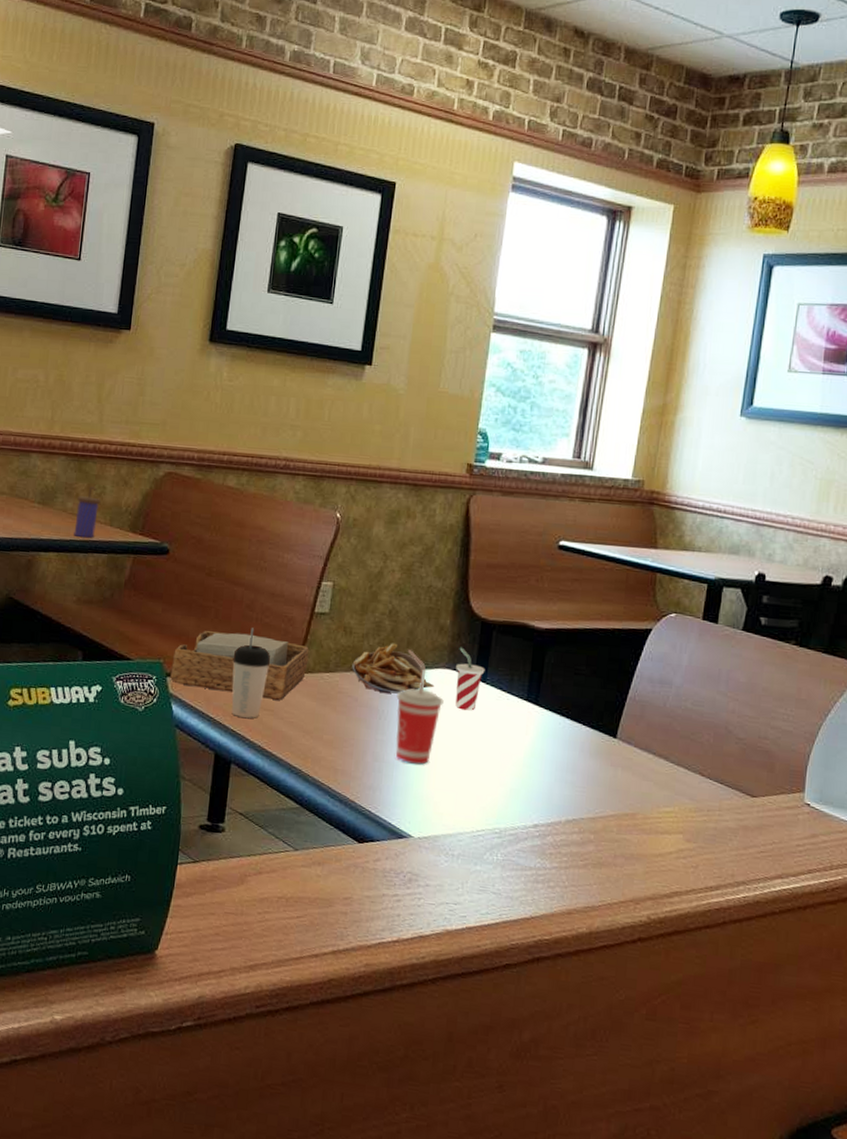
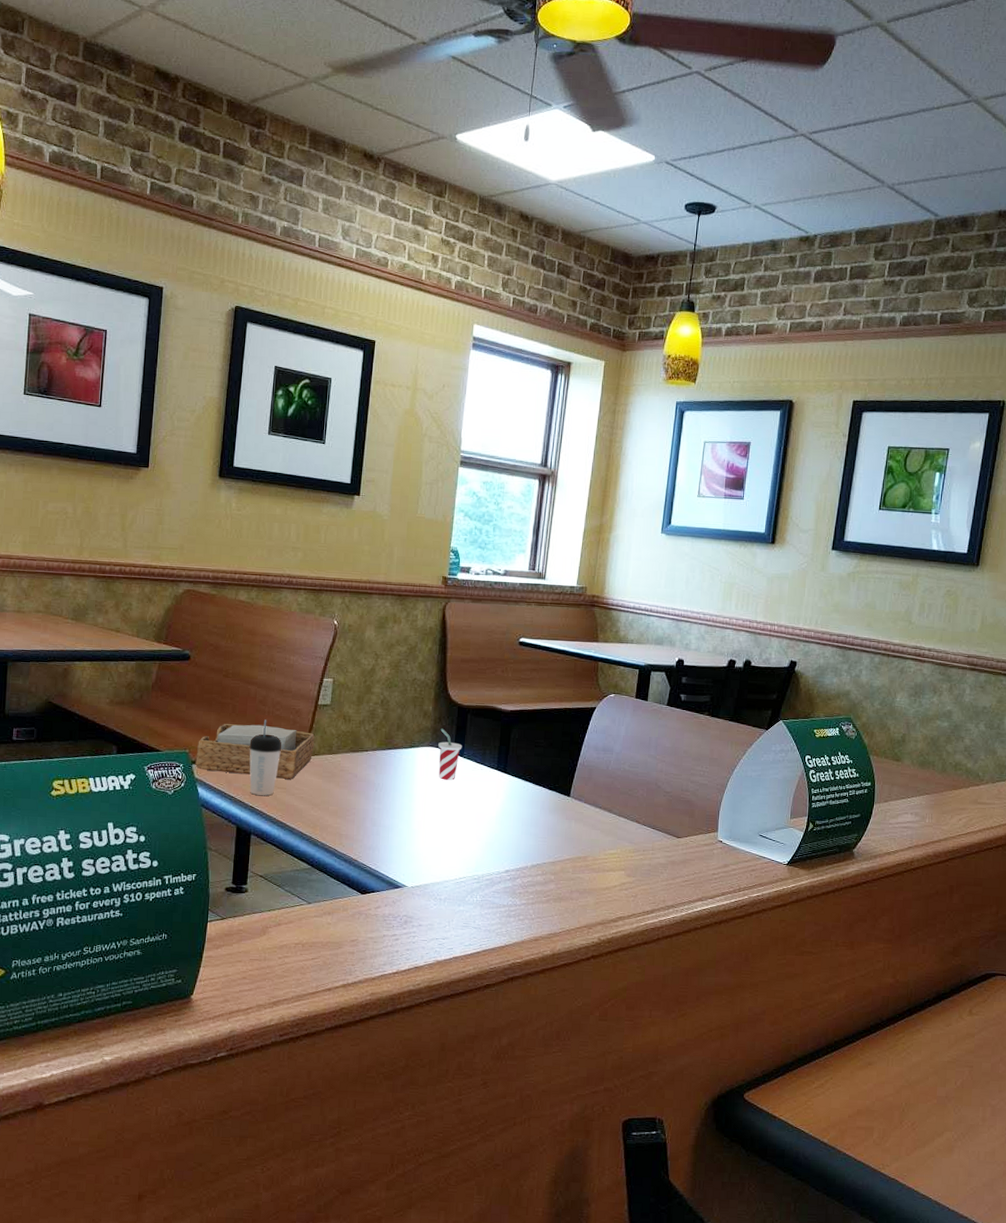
beverage cup: present [74,486,101,539] -> none [105,604,128,649]
french fries: present [352,643,434,694] -> none [351,727,421,770]
beverage cup: present [395,650,444,764] -> none [389,732,429,827]

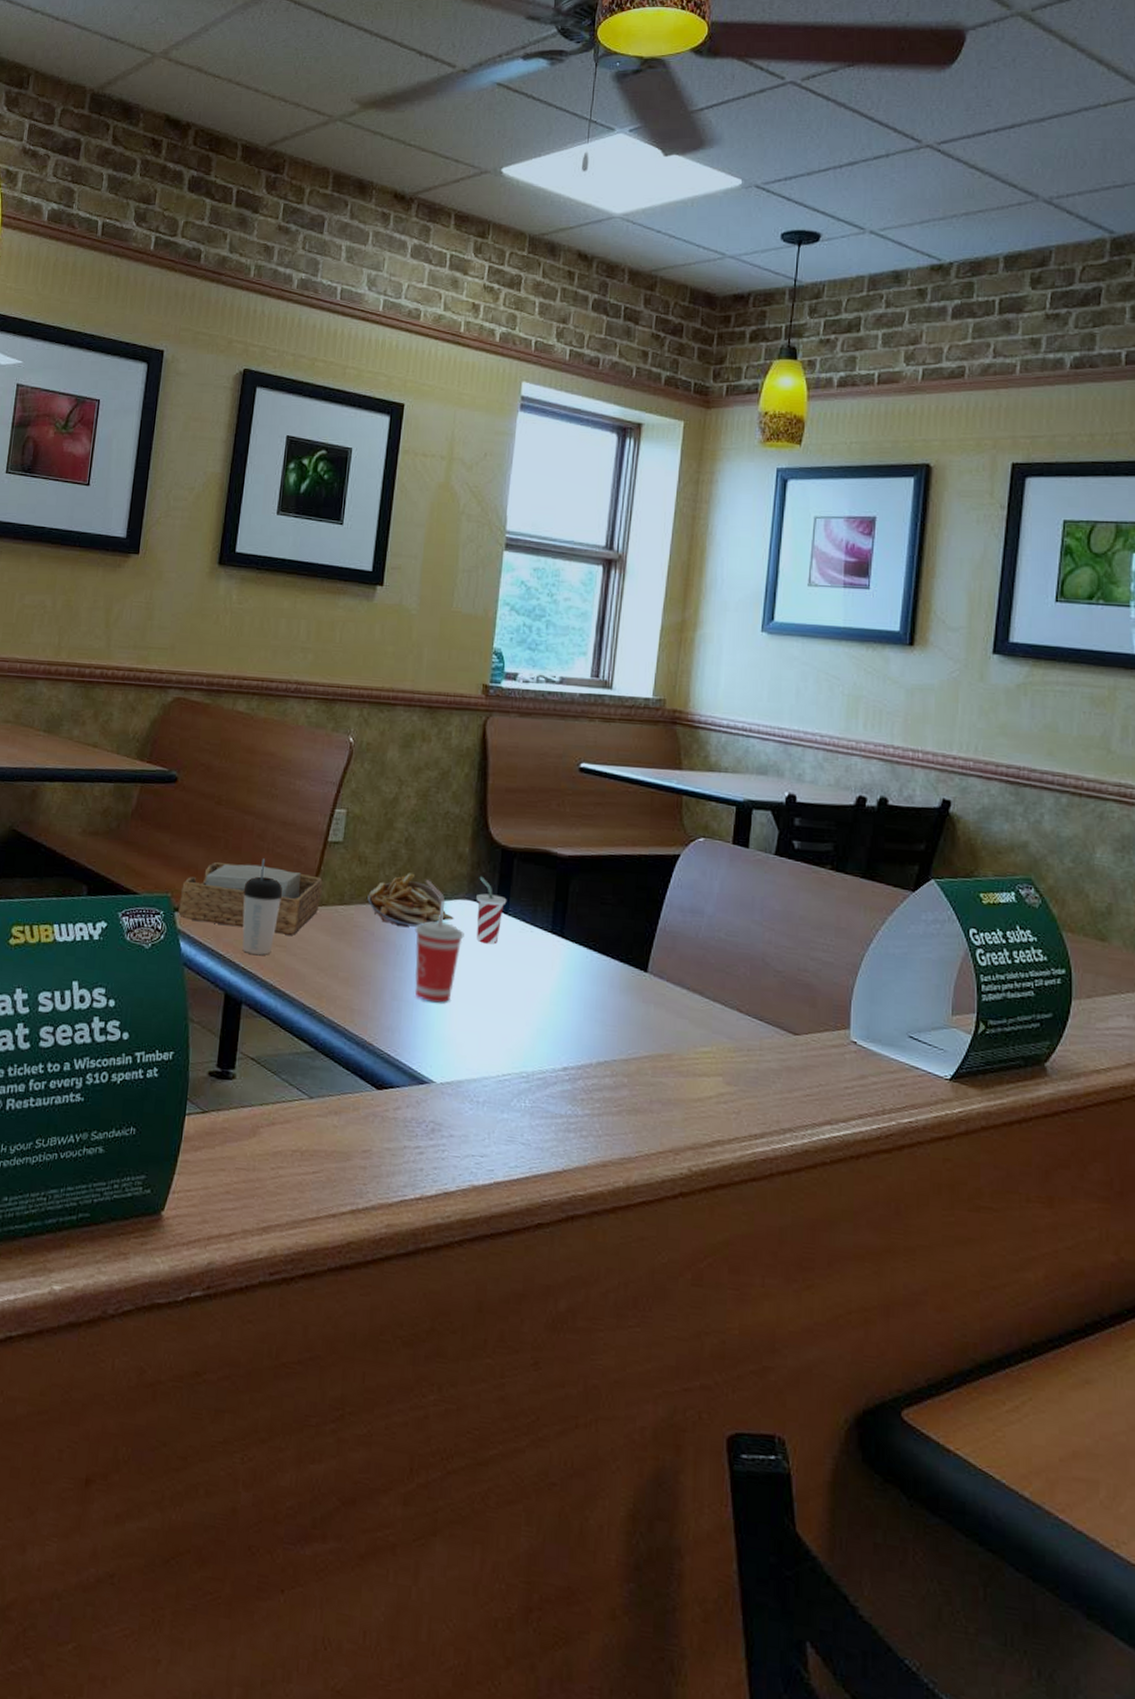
french fries: none [351,727,421,770] -> present [367,873,454,928]
beverage cup: none [389,732,429,827] -> present [414,880,464,1003]

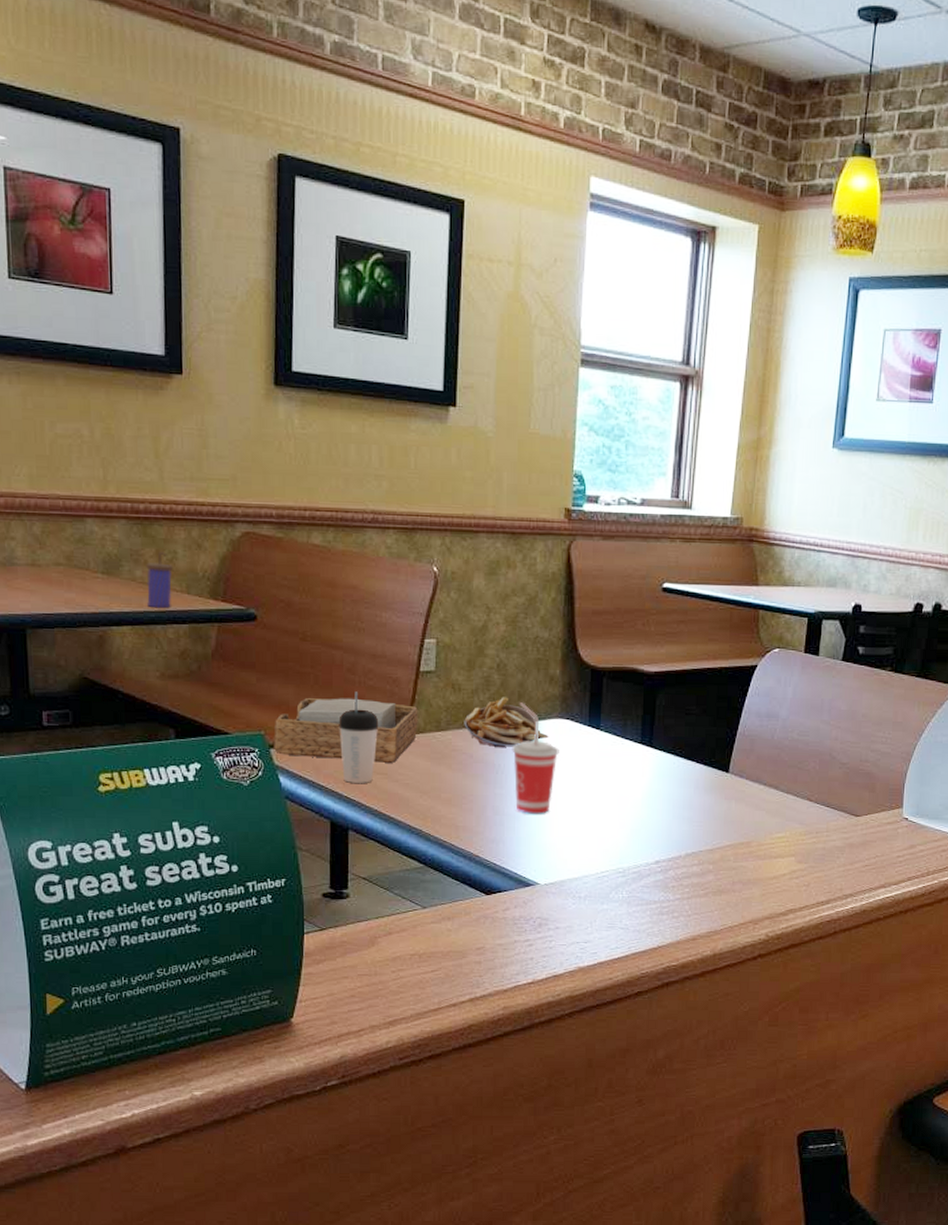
beverage cup: none [79,713,107,768] -> present [146,552,173,610]
beverage cup: present [476,876,507,945] -> none [569,696,598,758]

